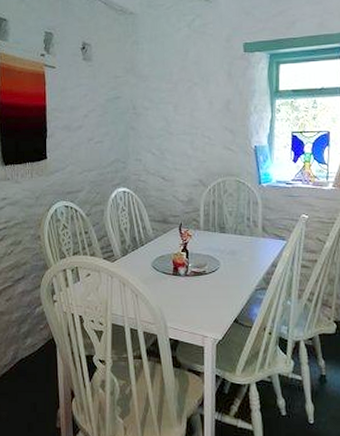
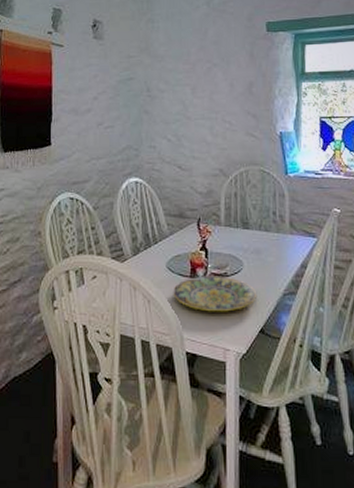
plate: none [157,273,231,305] -> present [173,275,256,312]

